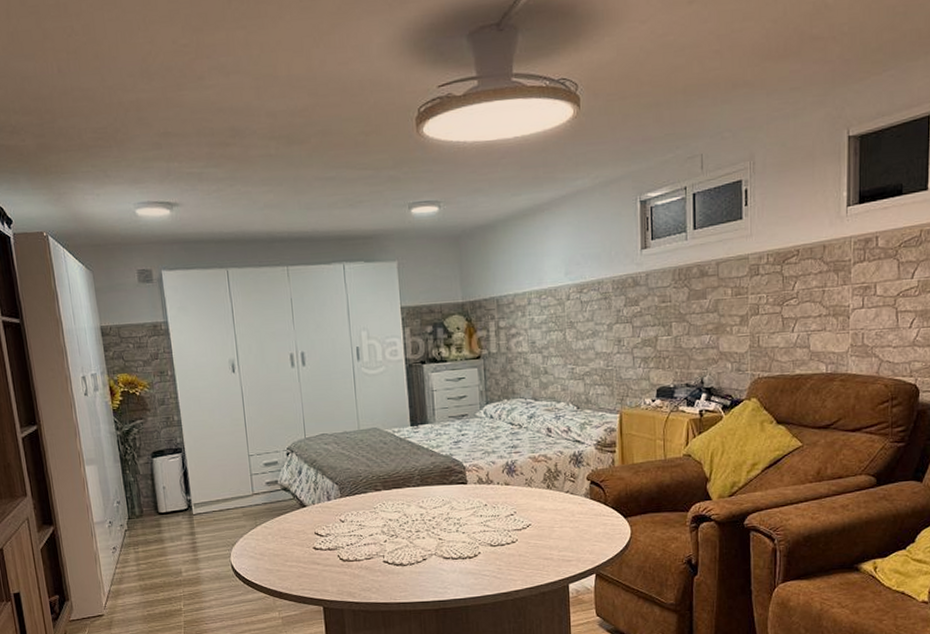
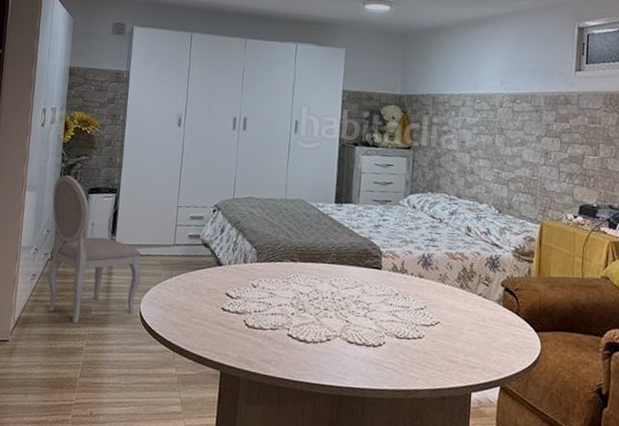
dining chair: none [114,442,226,587] -> present [47,175,142,324]

